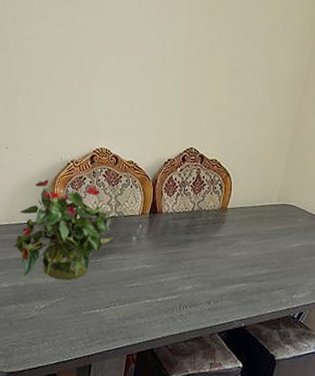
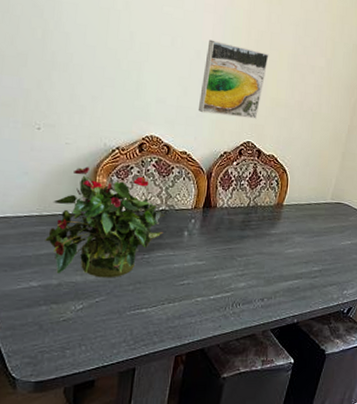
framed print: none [142,53,209,125] -> present [198,39,269,119]

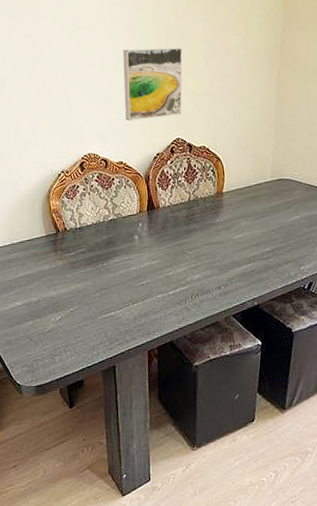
potted plant: present [45,167,165,278] -> none [19,193,116,291]

